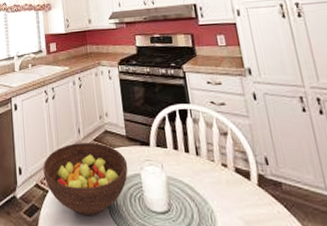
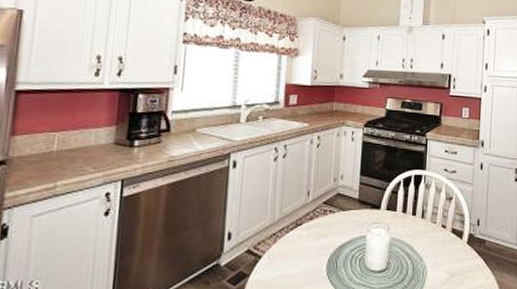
fruit bowl: present [43,142,128,216] -> none [258,204,355,280]

